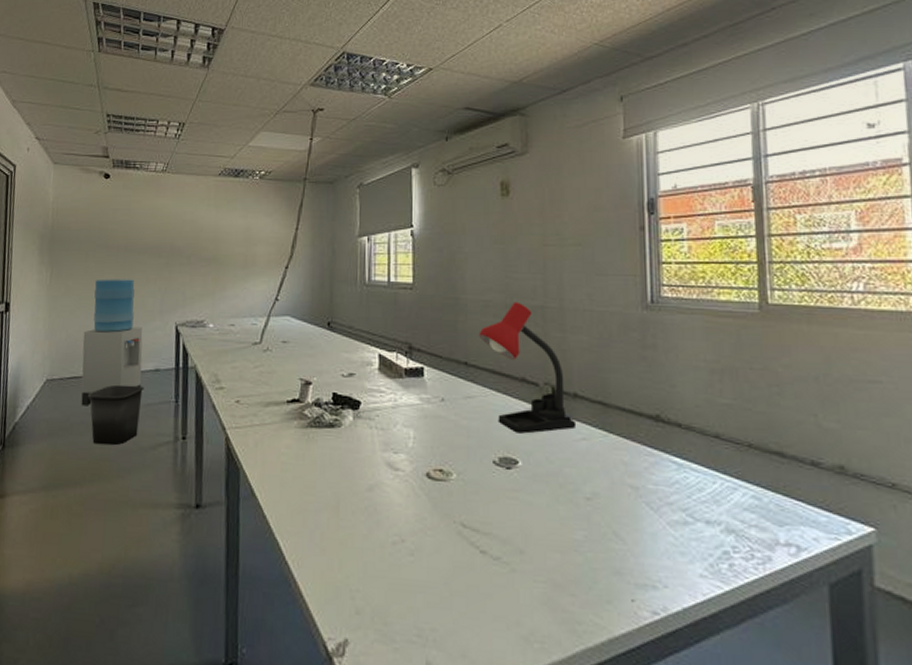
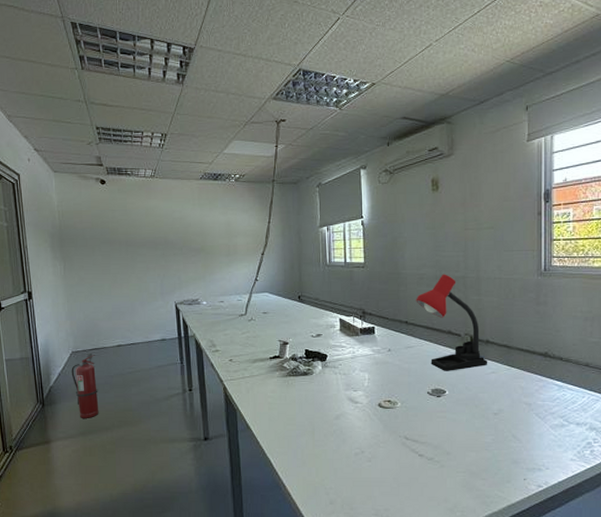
fire extinguisher: none [42,382,73,468] -> present [71,353,99,418]
water cooler: present [81,278,143,406] -> none [98,268,152,371]
waste bin: present [88,384,144,445] -> none [109,352,154,399]

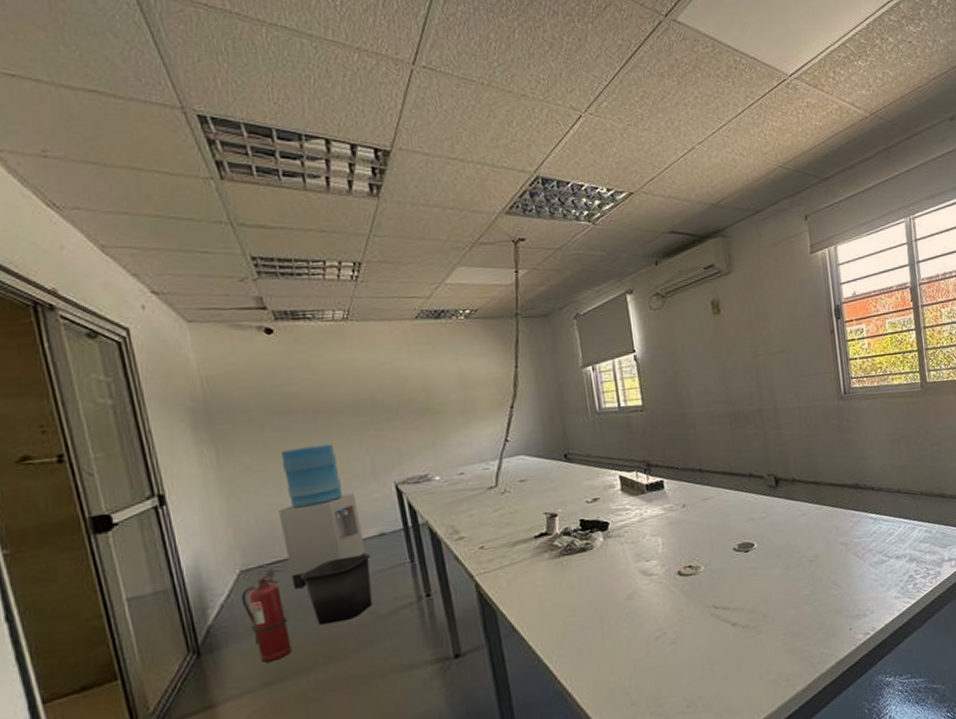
water cooler: none [98,268,152,371] -> present [278,444,367,590]
waste bin: none [109,352,154,399] -> present [301,553,373,625]
desk lamp: present [416,274,488,371] -> none [708,408,797,521]

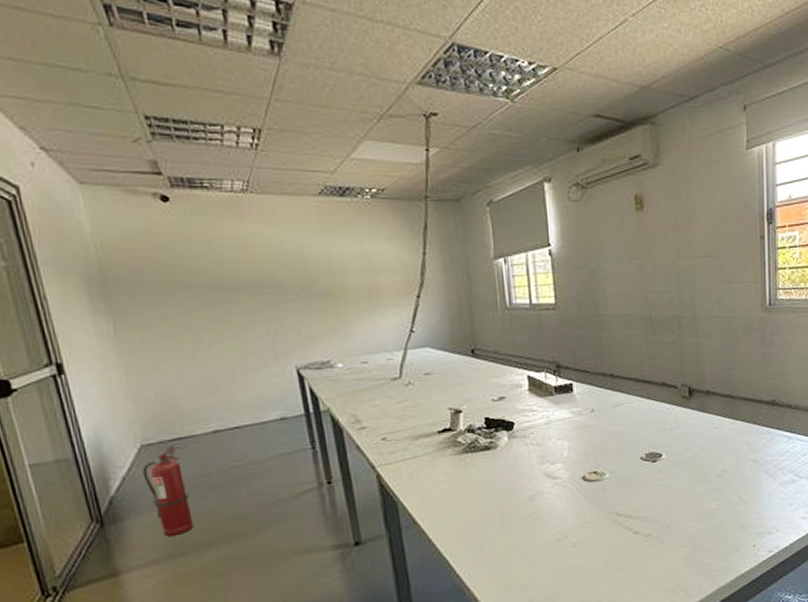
water cooler: present [278,444,367,590] -> none [178,322,268,468]
waste bin: present [301,553,373,625] -> none [201,437,274,504]

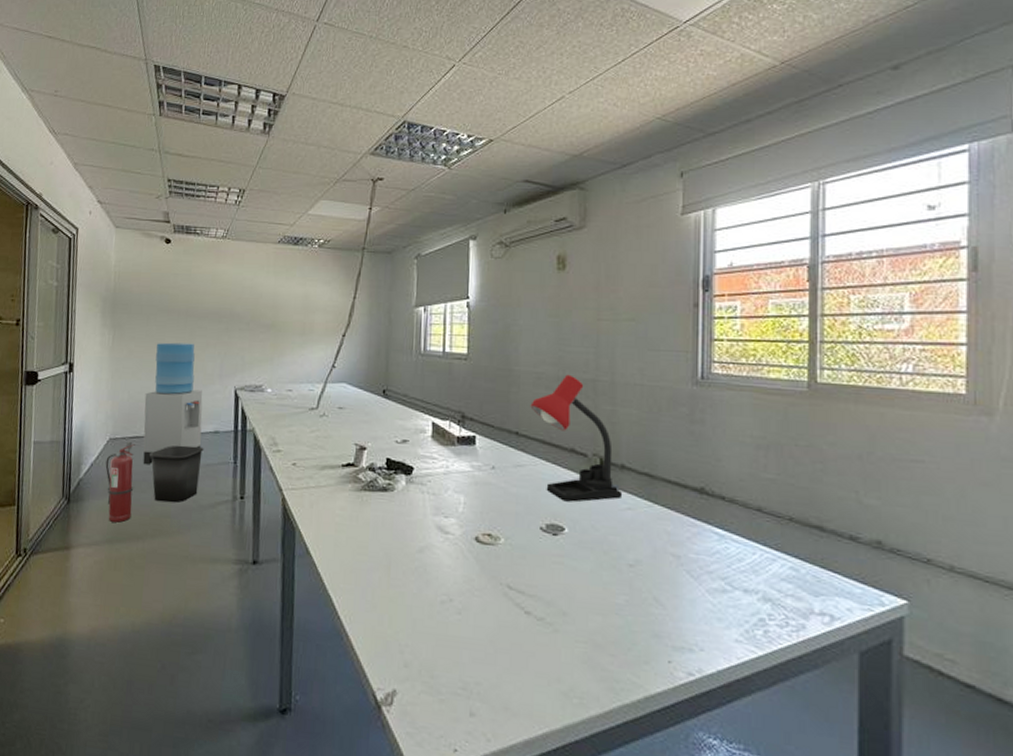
water cooler: none [178,322,268,468] -> present [143,342,203,465]
waste bin: none [201,437,274,504] -> present [150,445,204,502]
desk lamp: none [622,313,710,431] -> present [530,374,623,502]

